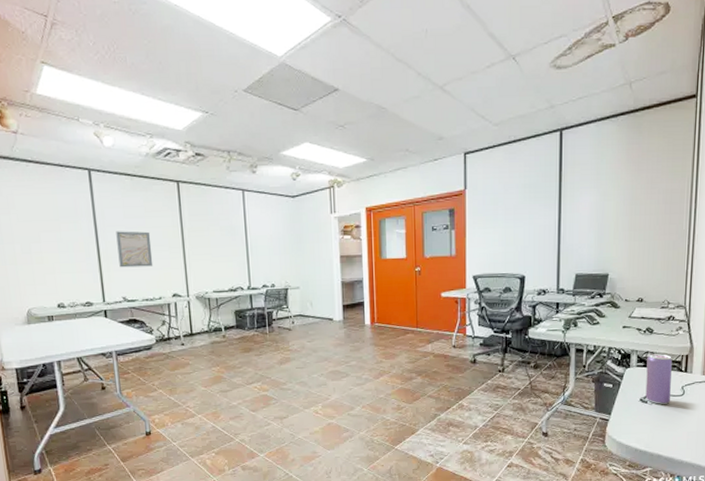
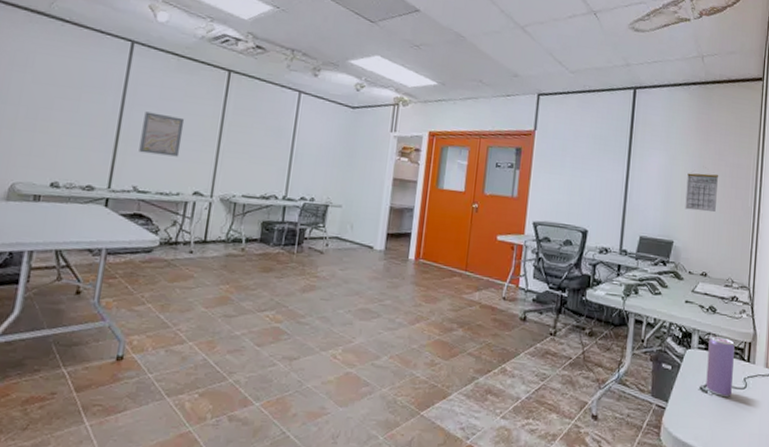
calendar: none [618,202,652,242] -> present [685,173,719,212]

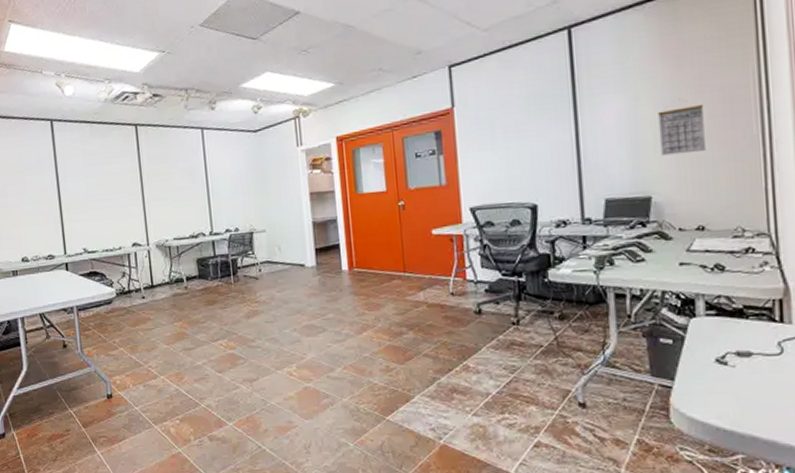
wall art: present [139,111,185,157] -> none [76,179,113,218]
beverage can: present [706,335,735,397] -> none [720,297,762,367]

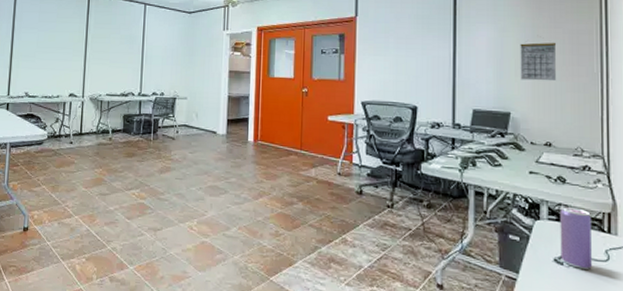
beverage can: none [720,297,762,367] -> present [560,206,592,269]

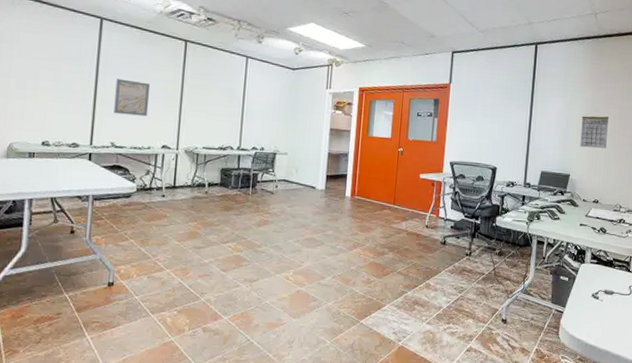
wall art: none [27,33,59,67] -> present [113,78,151,117]
beverage can: present [560,206,592,269] -> none [597,252,622,302]

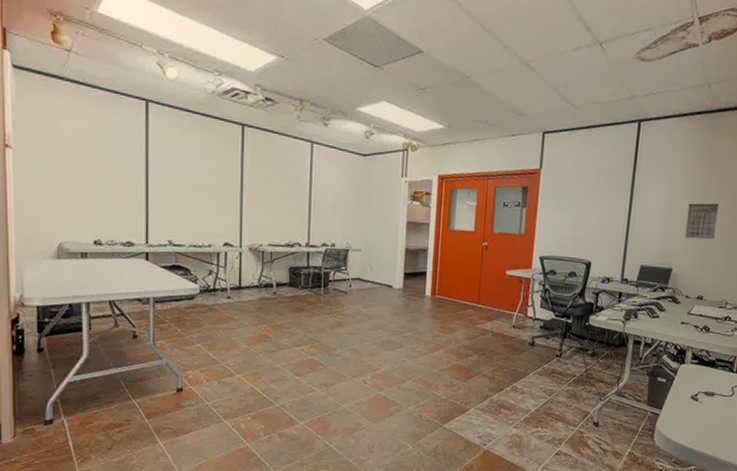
wall art: present [113,78,151,117] -> none [169,169,207,211]

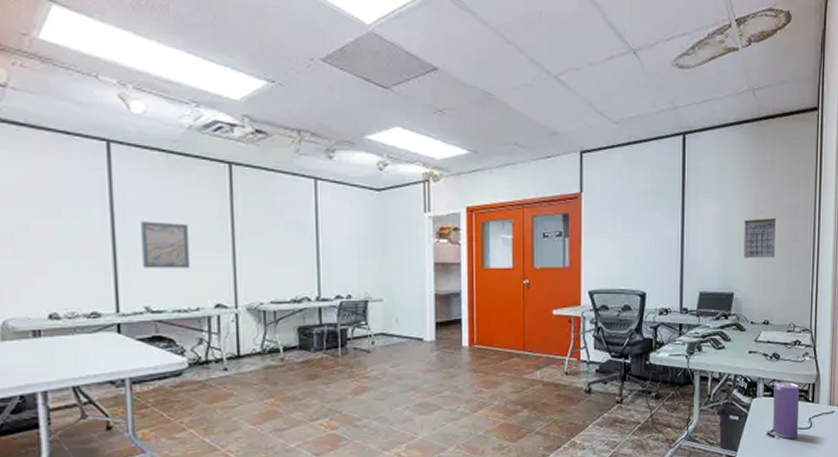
wall art: none [169,169,207,211] -> present [141,221,191,269]
beverage can: none [696,351,725,403] -> present [773,381,799,439]

